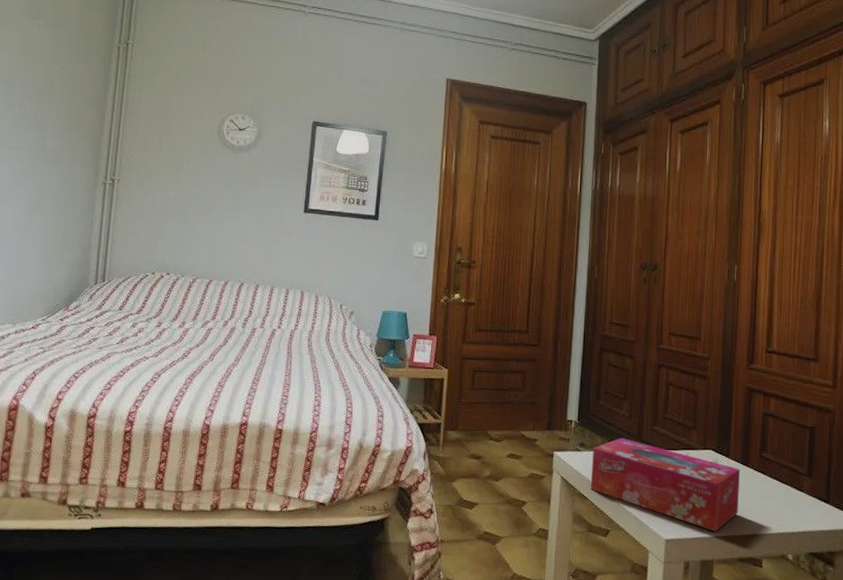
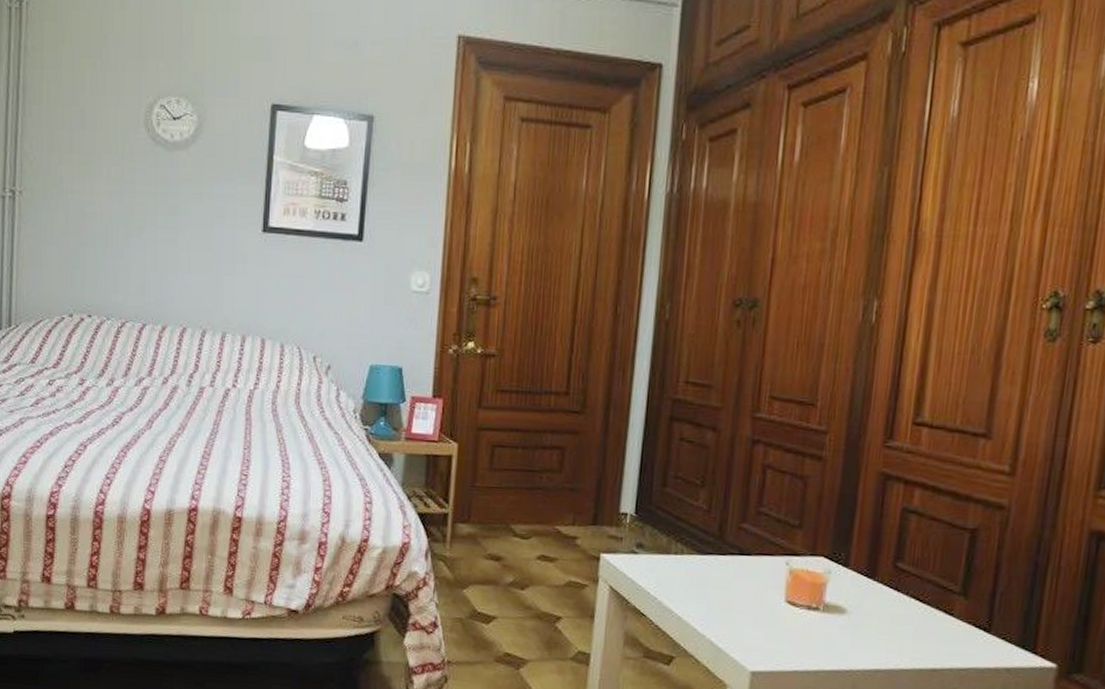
tissue box: present [590,438,740,532] -> none [649,538,863,664]

